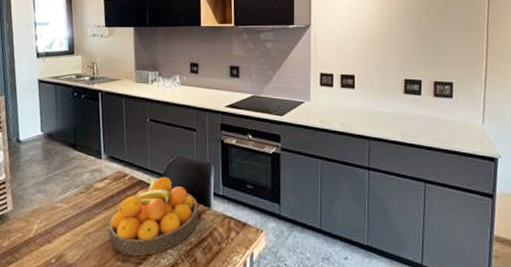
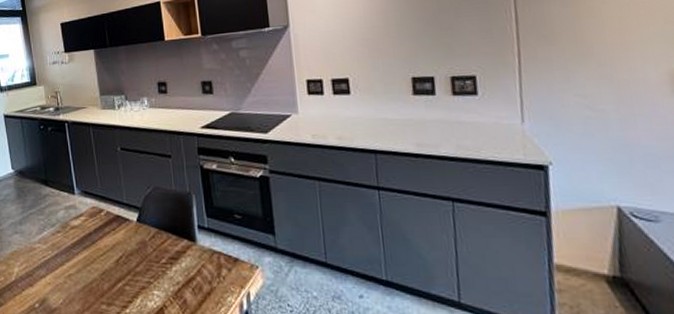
fruit bowl: present [108,176,199,256] -> none [89,210,184,298]

